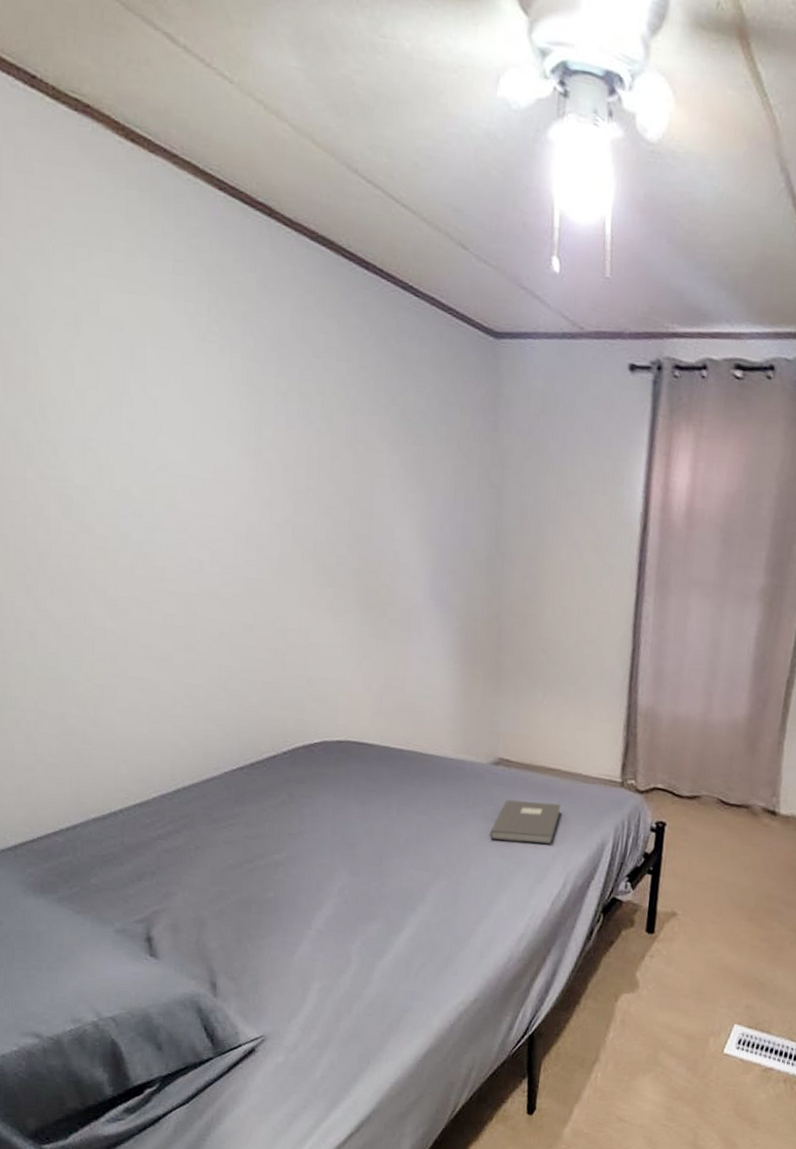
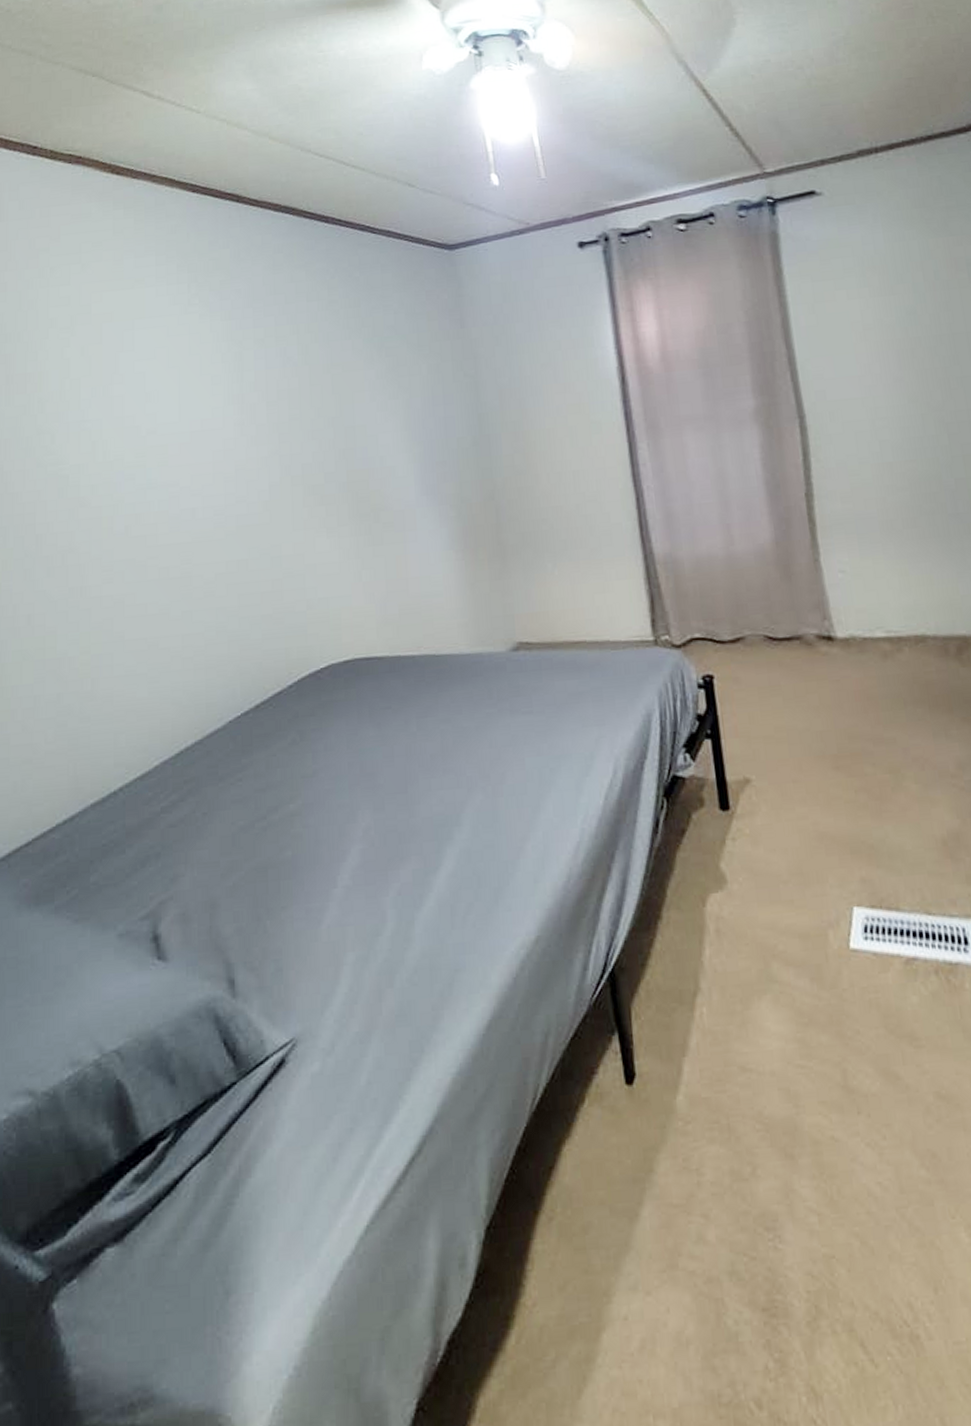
book: present [489,800,562,844] -> none [521,679,595,736]

